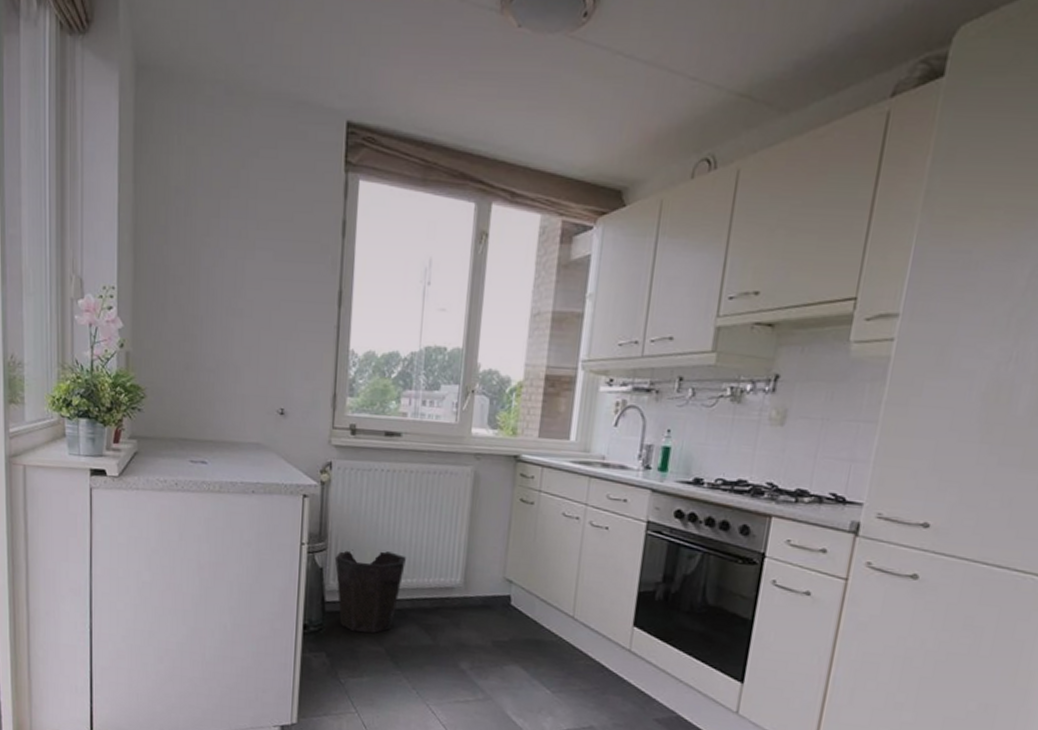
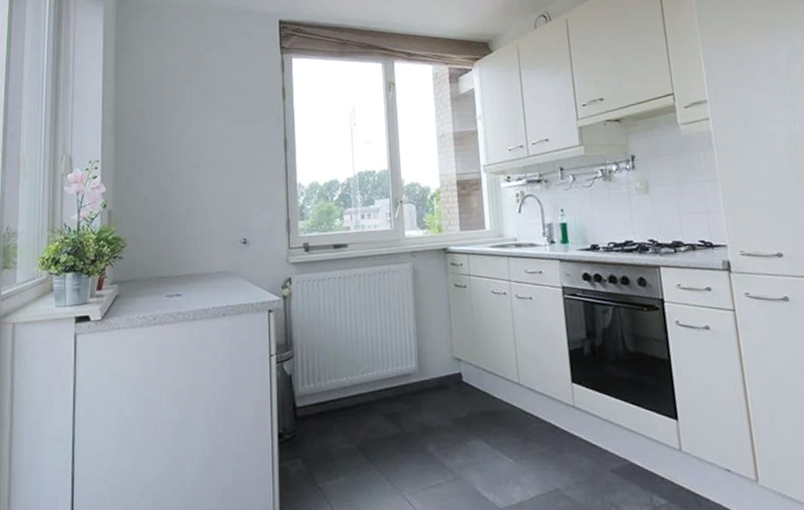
waste bin: present [334,549,406,633] -> none [301,350,365,433]

